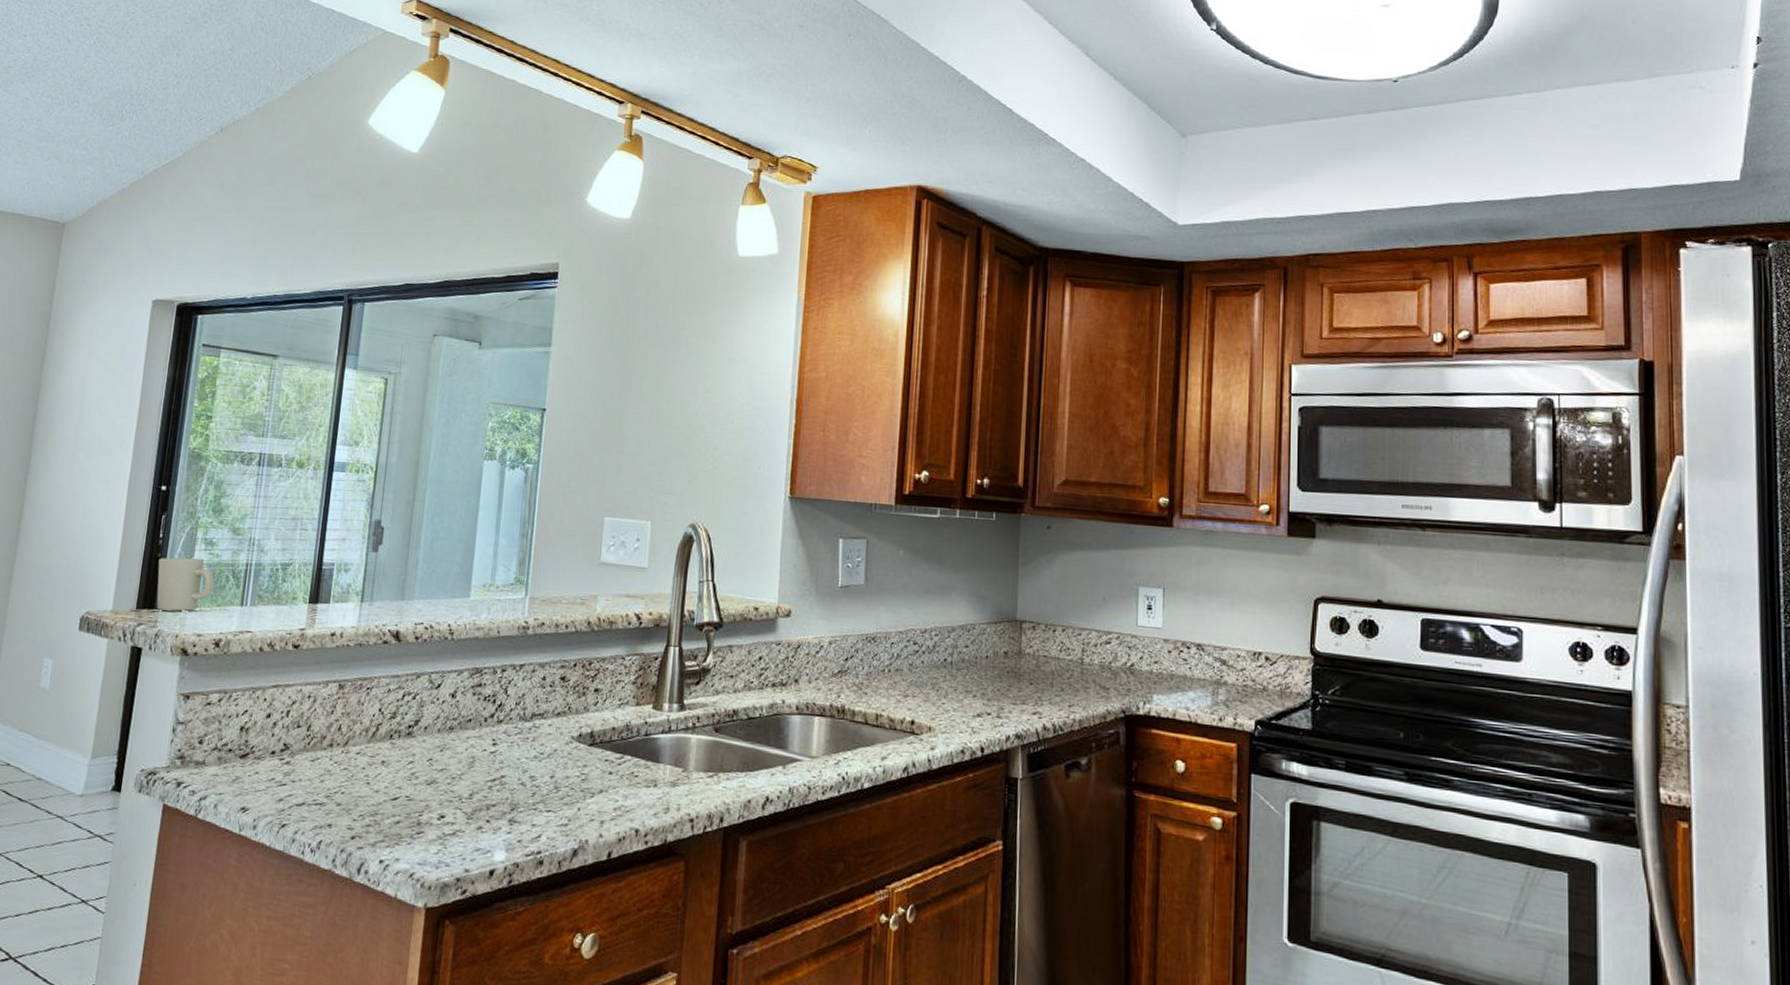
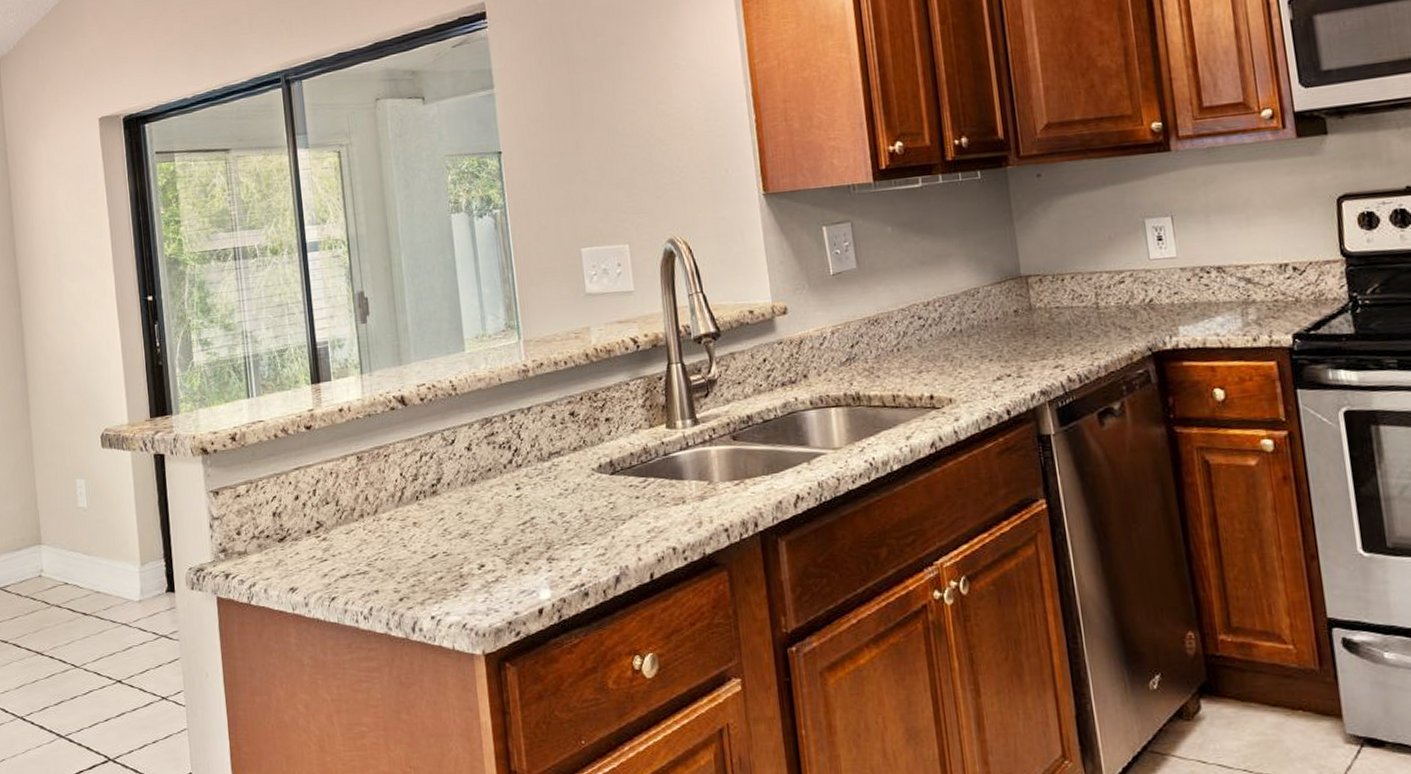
mug: present [156,557,215,612] -> none [161,359,219,415]

